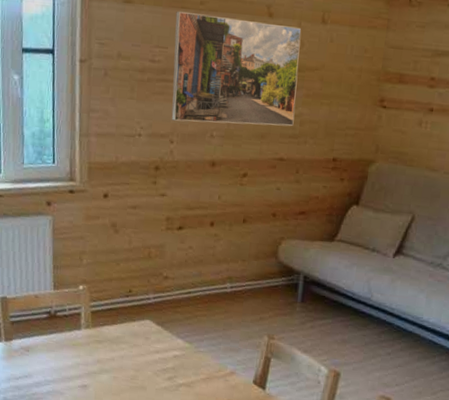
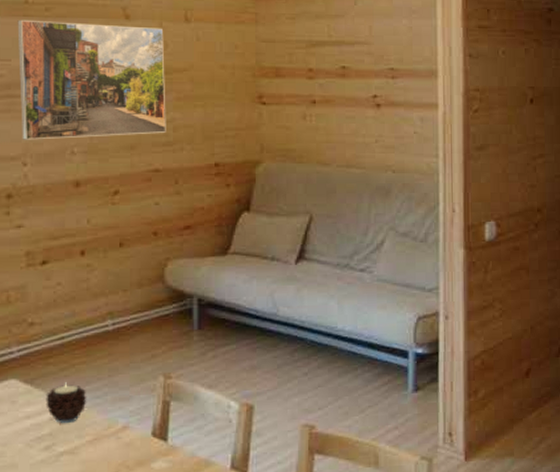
candle: none [172,329,205,362] -> present [46,382,87,423]

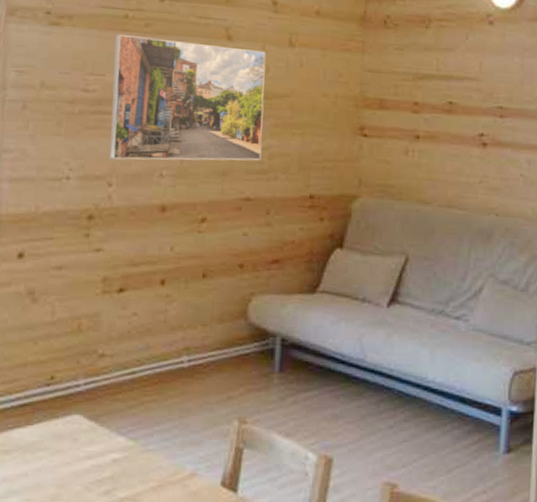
candle: present [46,382,87,423] -> none [109,421,155,466]

